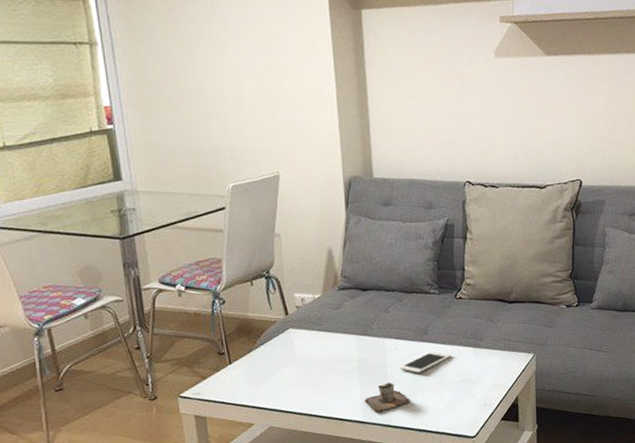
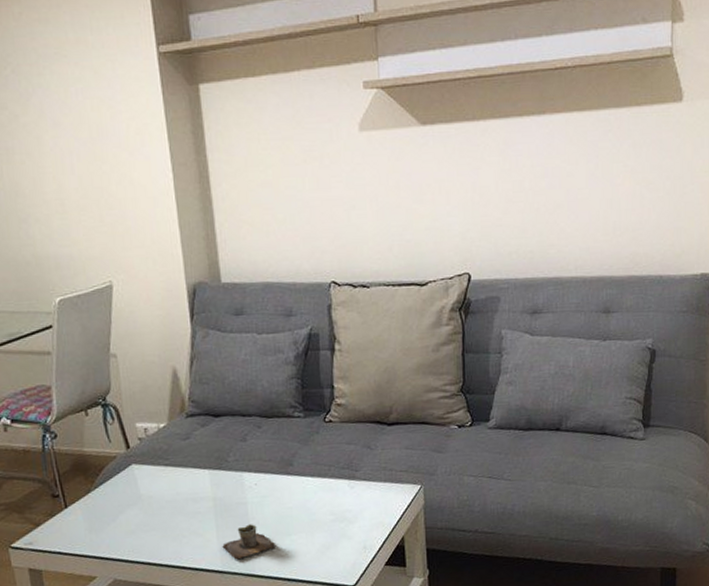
cell phone: present [399,351,451,374] -> none [261,485,323,513]

